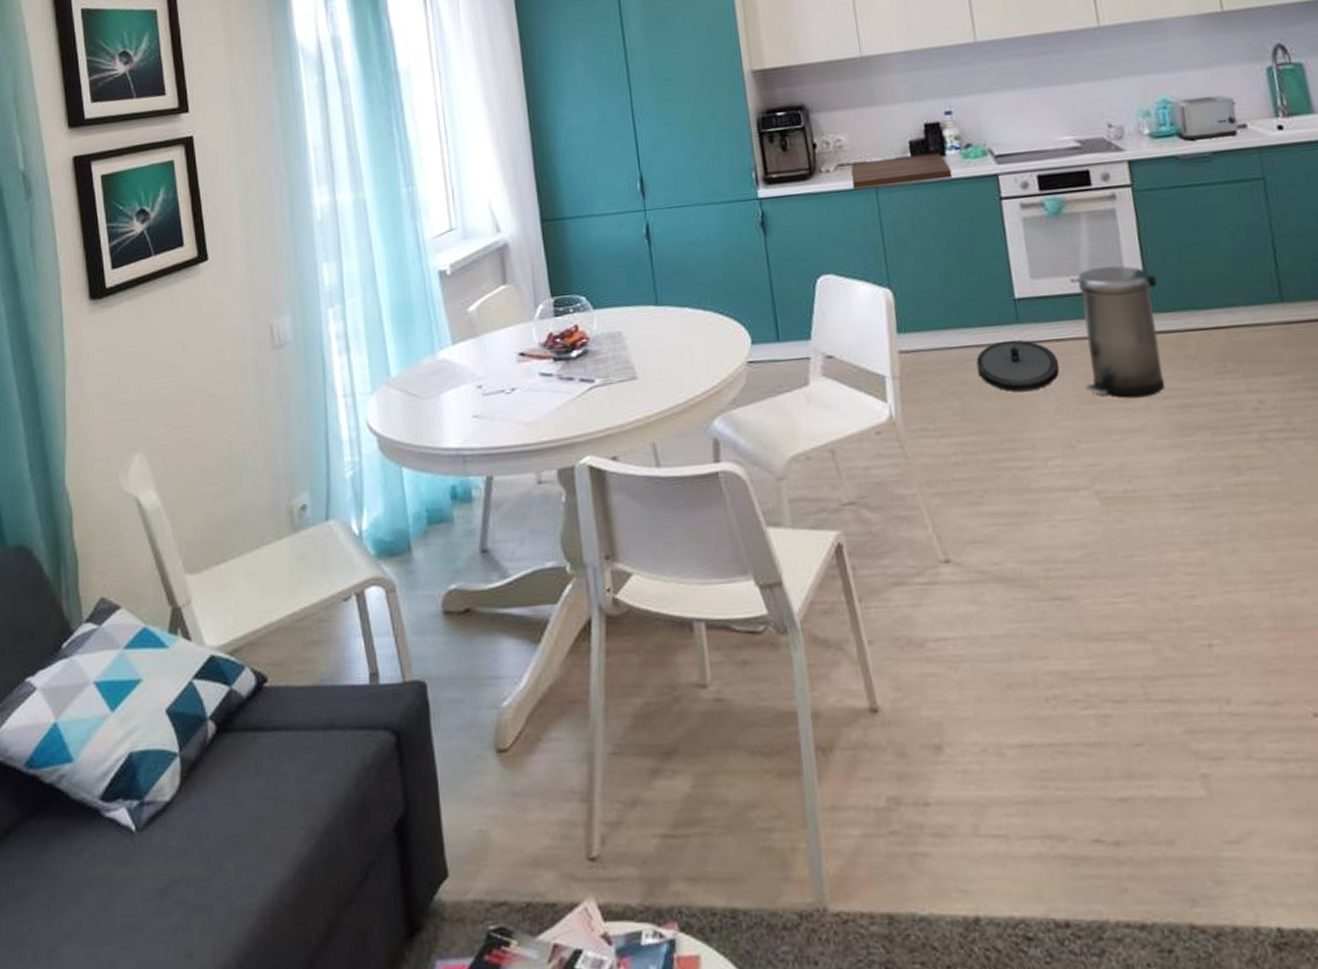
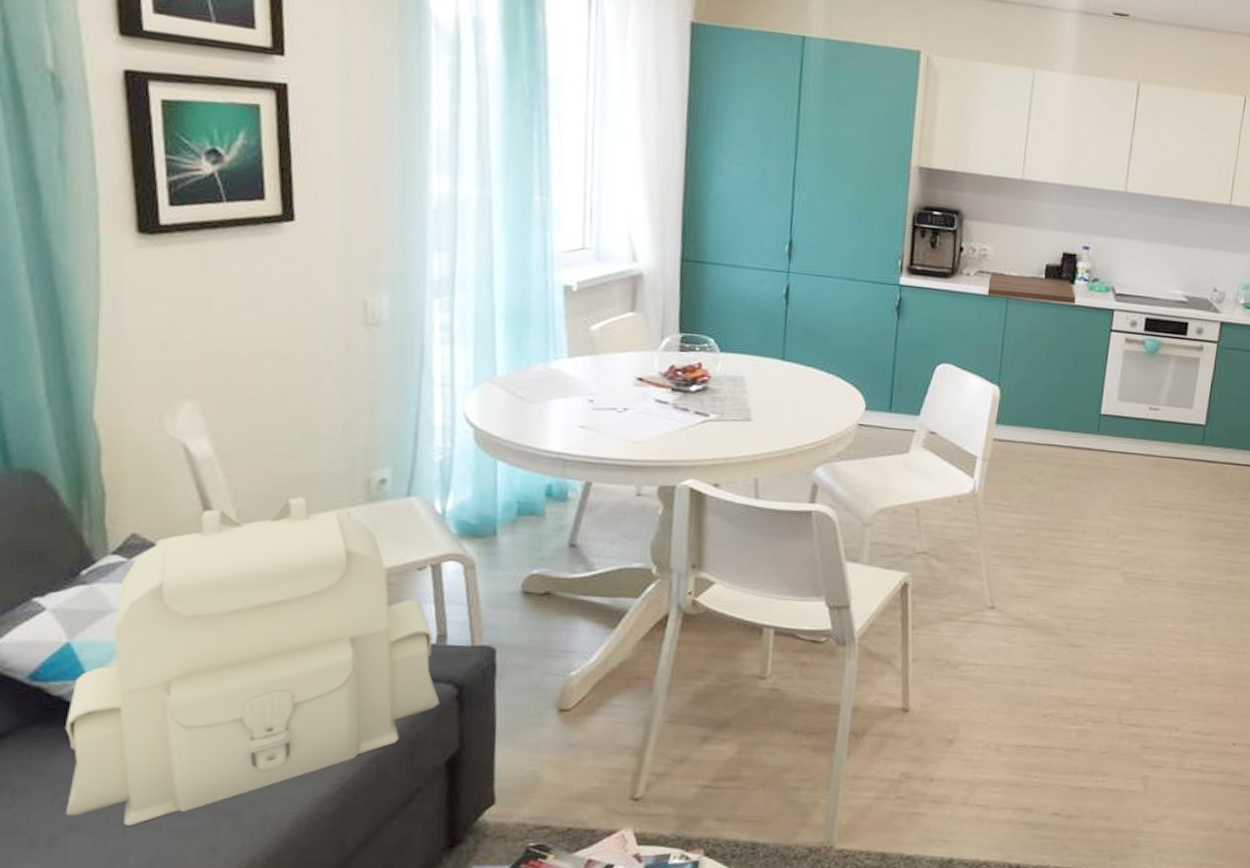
backpack: none [57,536,381,930] -> present [66,497,440,826]
robot vacuum: present [976,339,1060,392] -> none [1055,445,1122,489]
pedal bin: present [1078,266,1165,398] -> none [1137,402,1216,508]

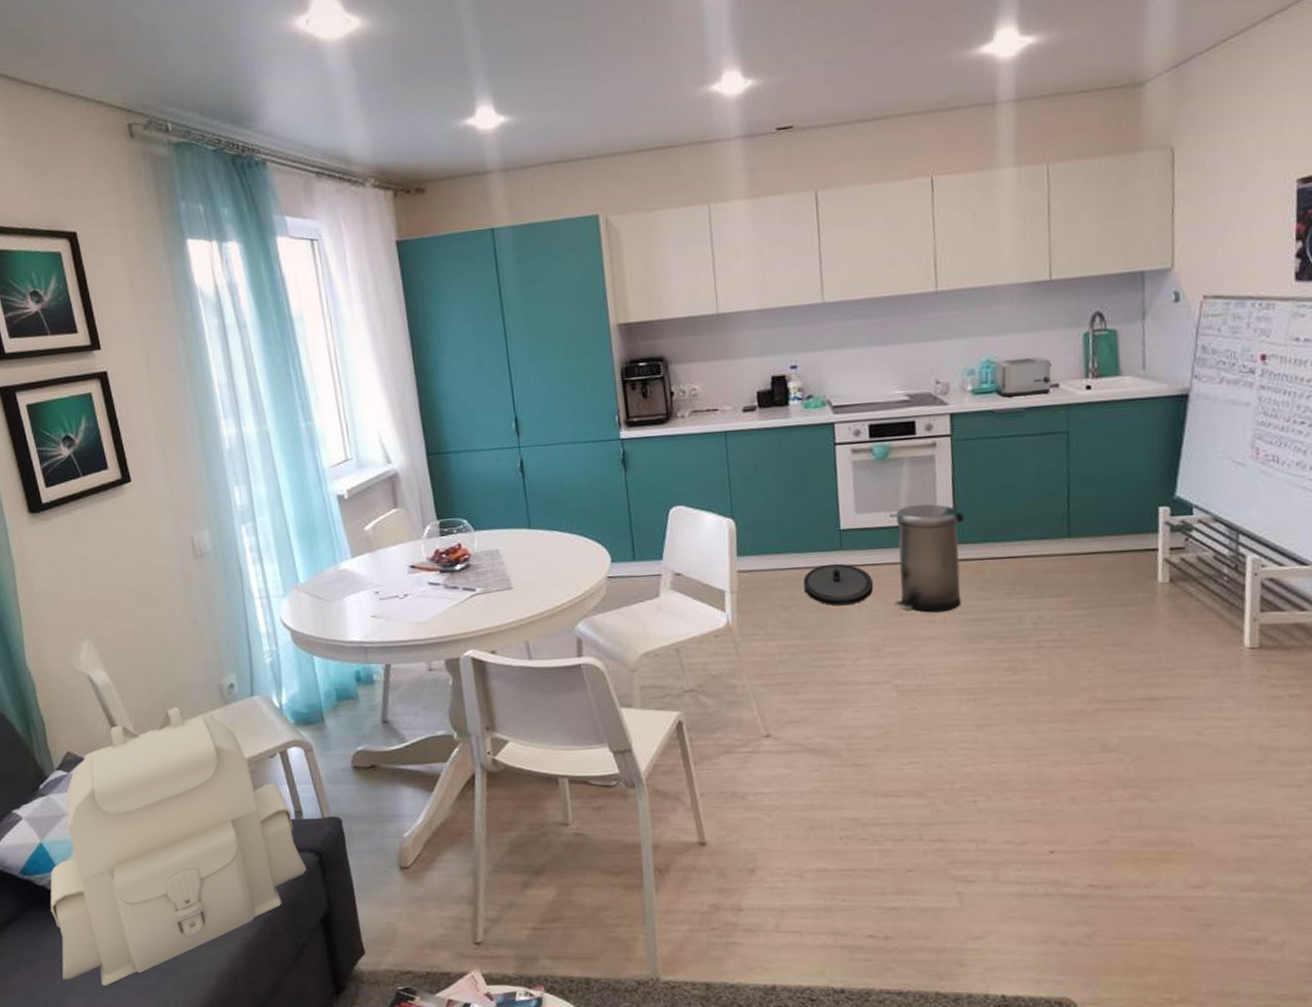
cutting board: present [987,273,1076,304] -> none [704,402,794,433]
robot vacuum: none [1055,445,1122,489] -> present [803,563,874,606]
pedal bin: none [1137,402,1216,508] -> present [894,504,965,613]

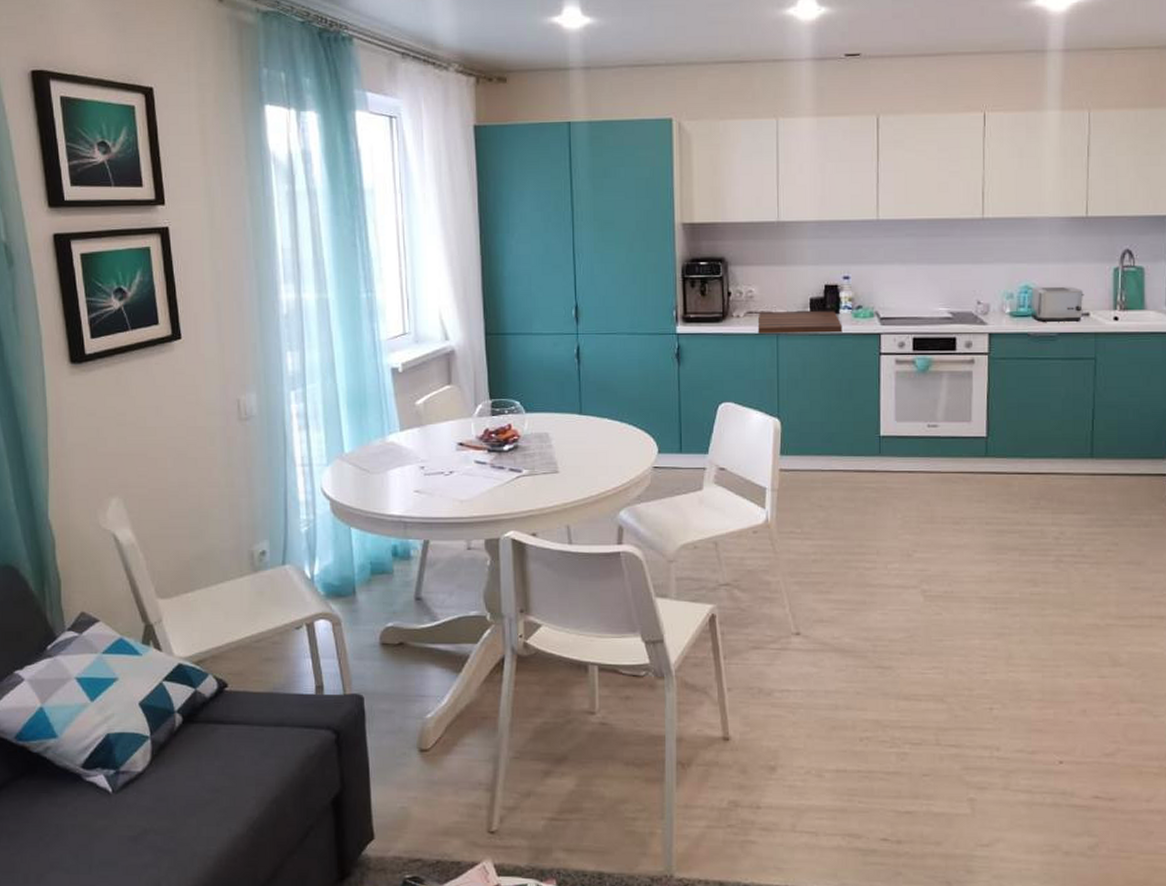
backpack: present [50,707,307,986] -> none [43,572,322,864]
cutting board: none [704,402,794,433] -> present [757,310,843,334]
robot vacuum: present [803,563,874,606] -> none [842,468,908,510]
pedal bin: present [894,504,965,613] -> none [926,418,997,522]

